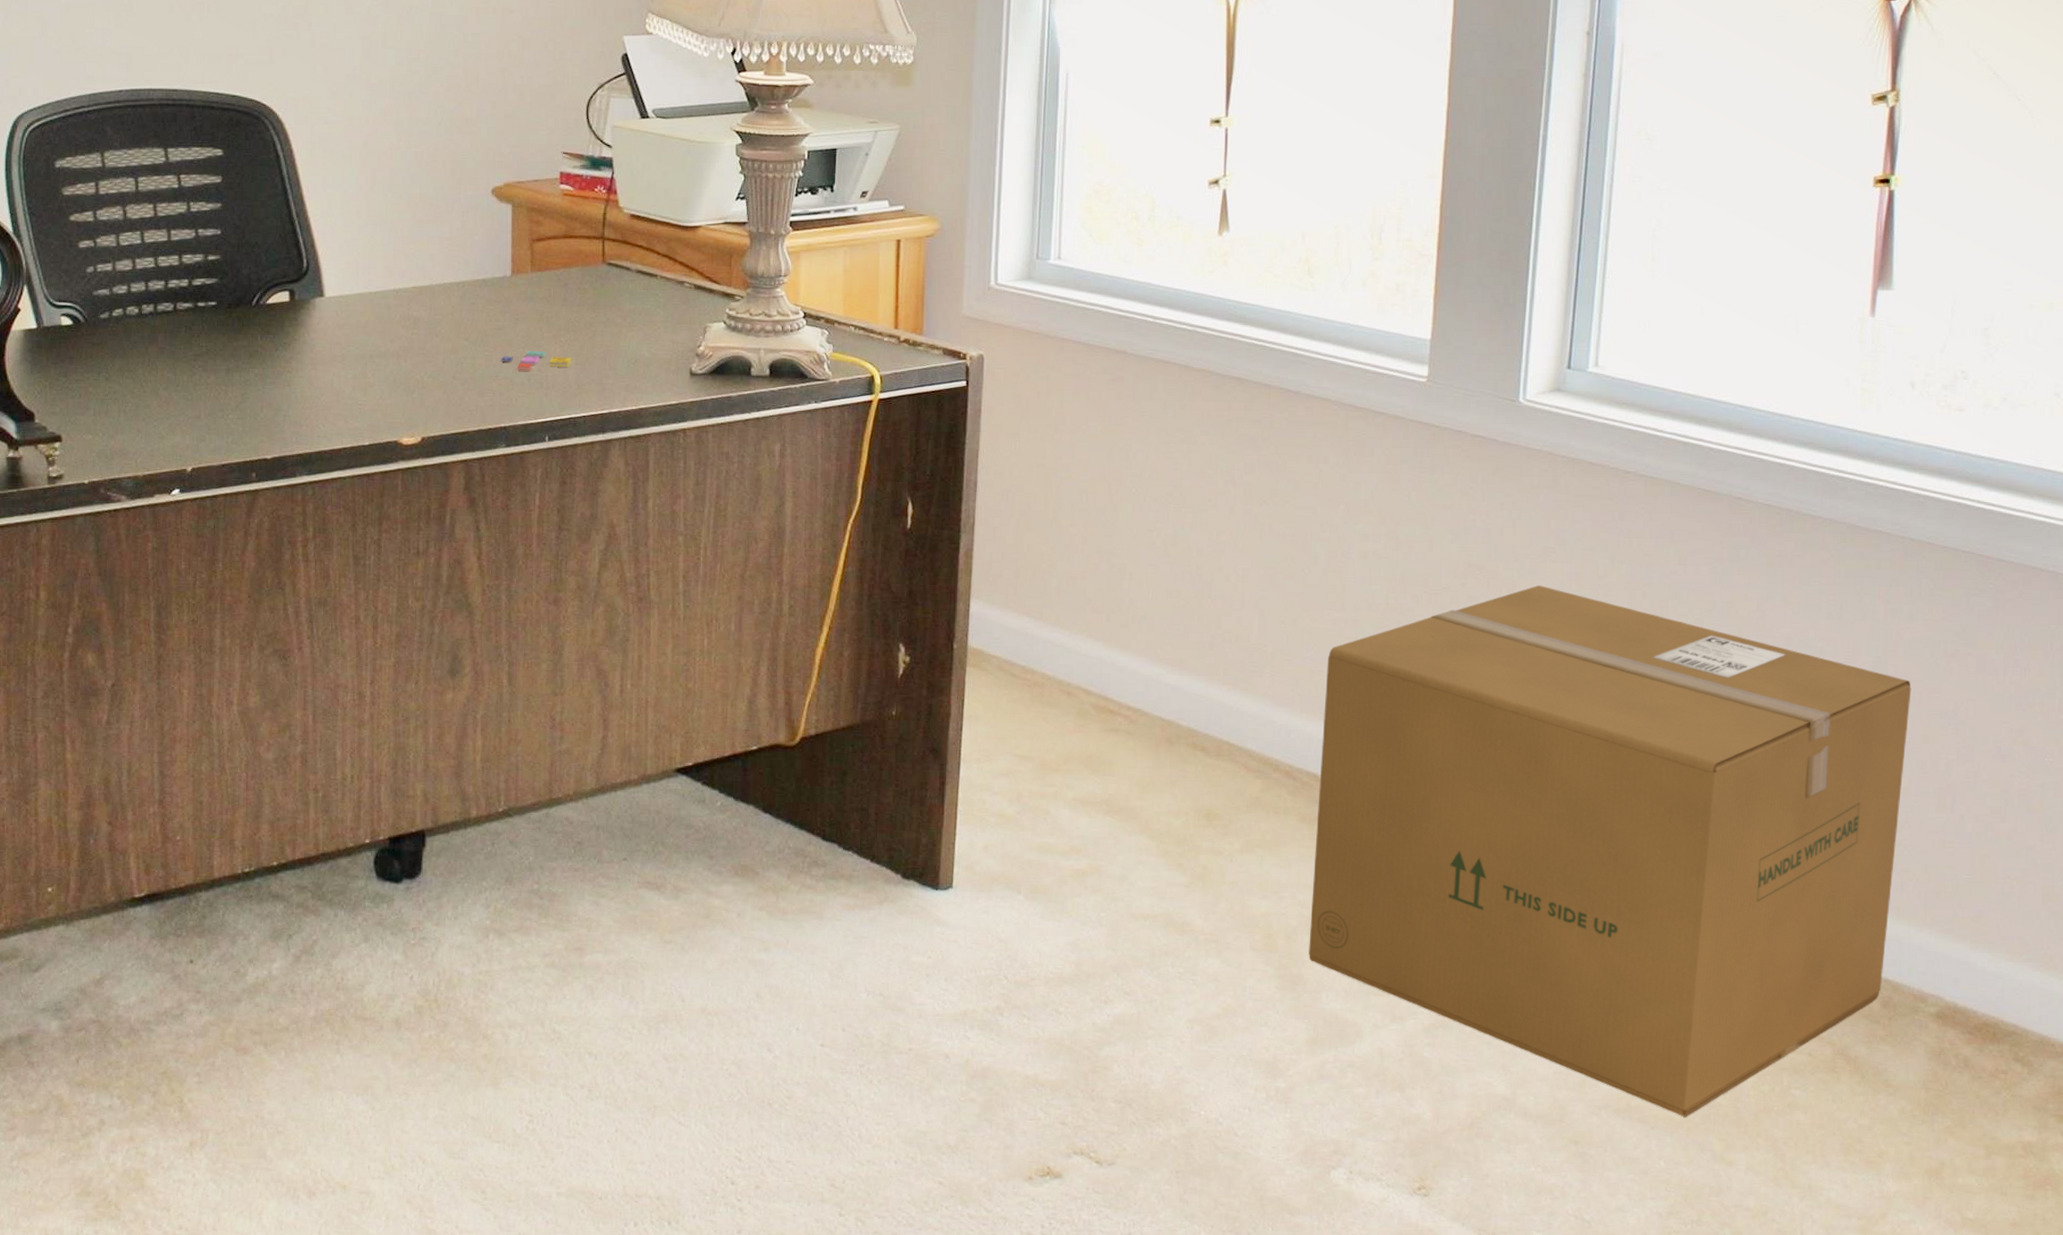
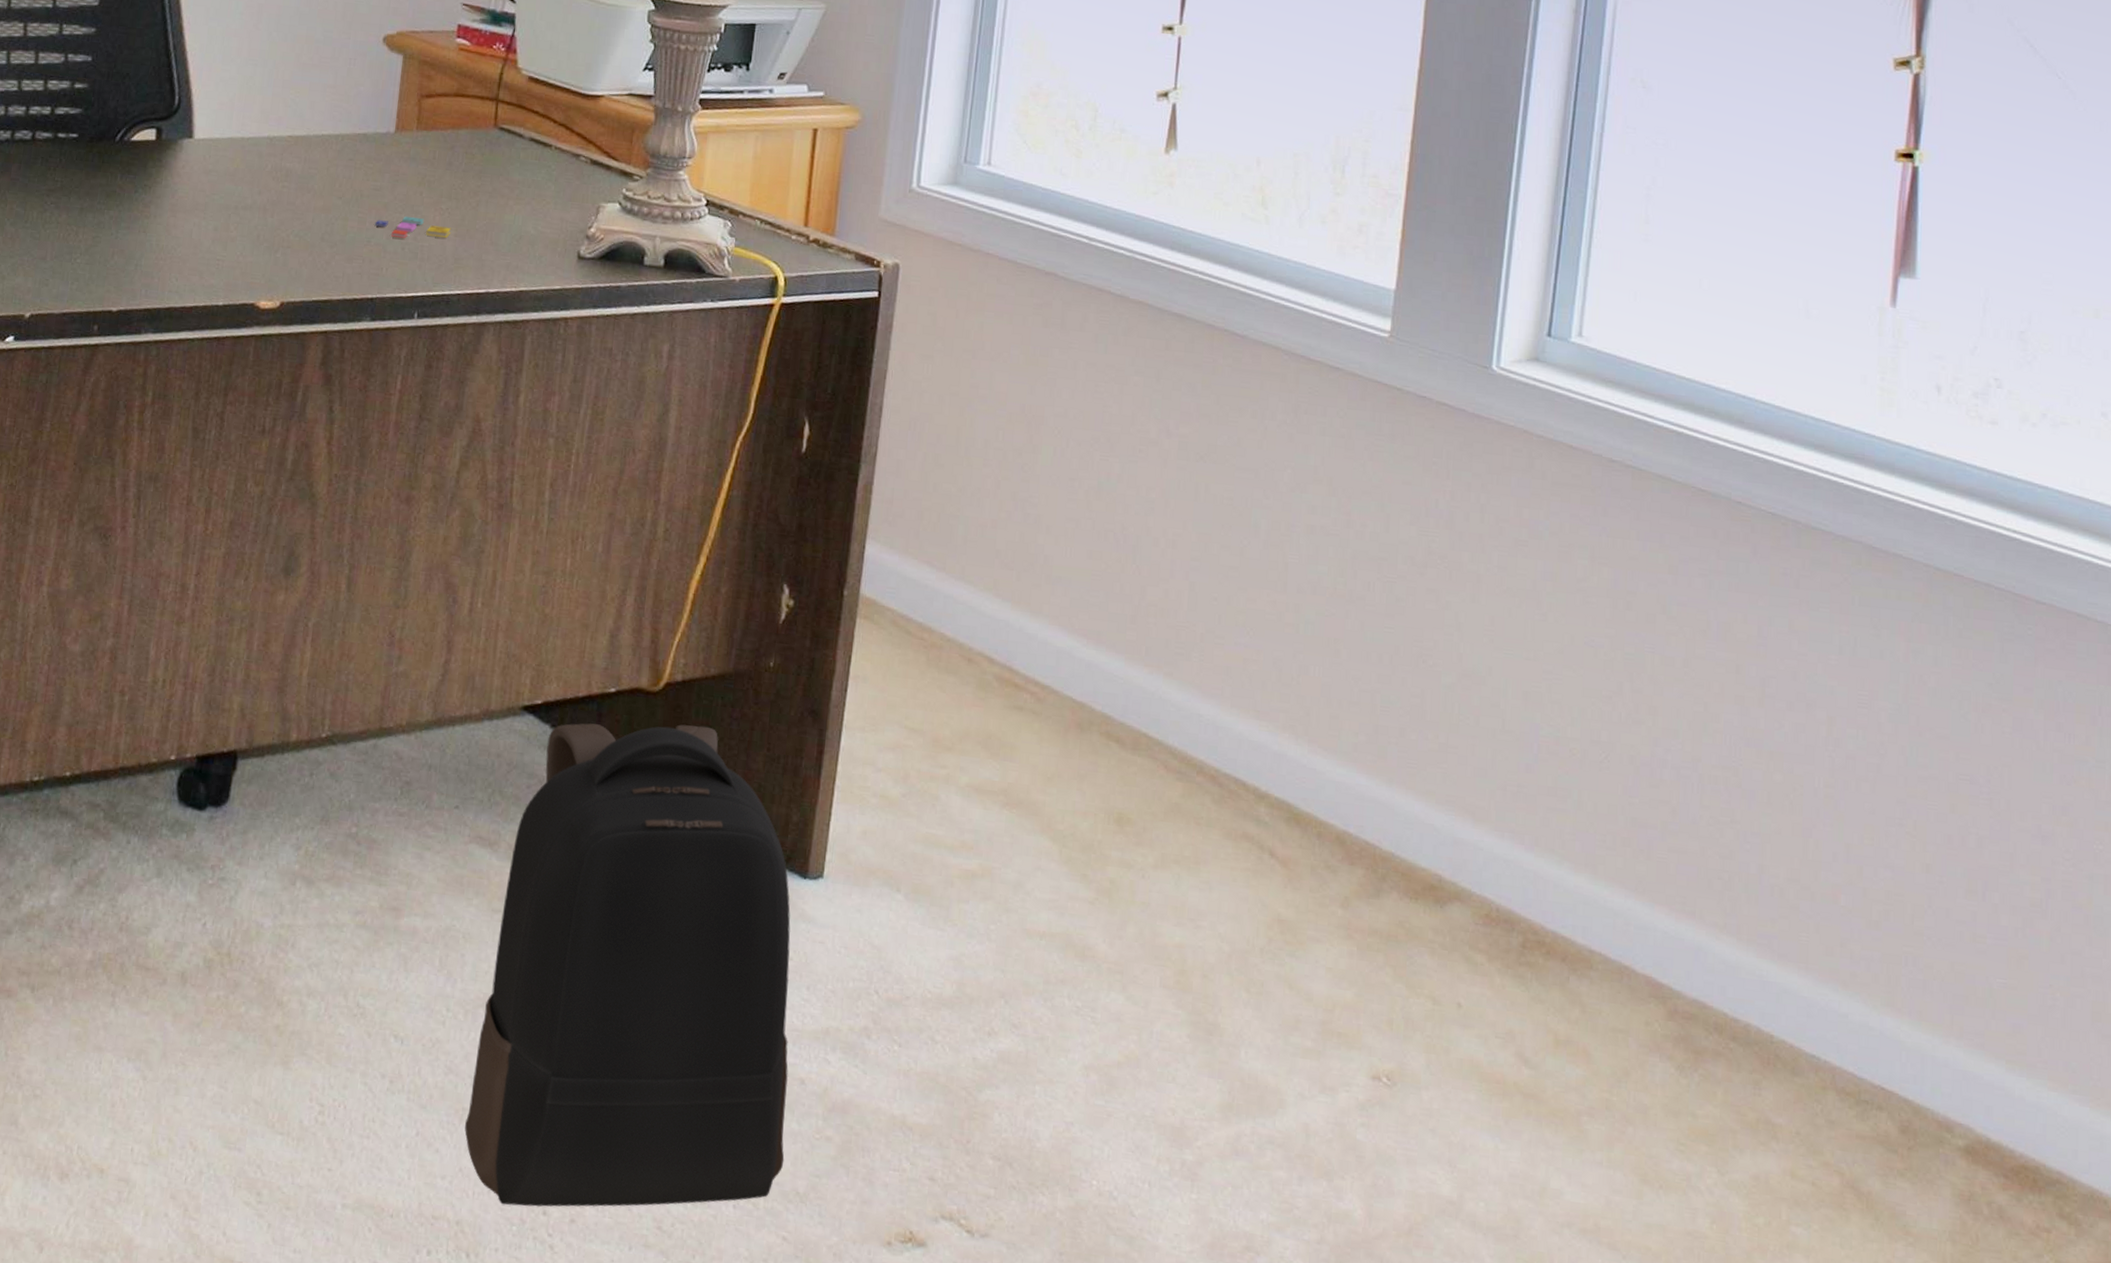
backpack: none [657,771,936,1180] -> present [464,723,791,1207]
box: present [1309,585,1912,1117] -> none [1227,583,1937,1248]

